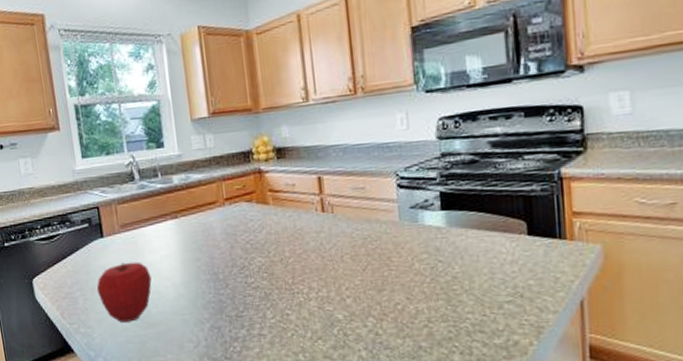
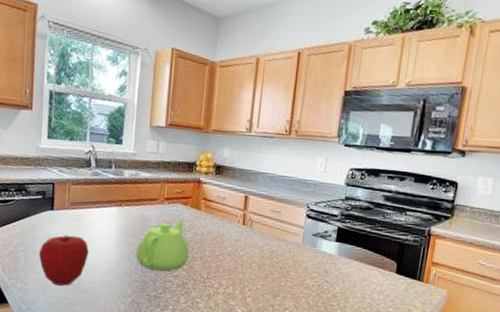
teapot: none [204,219,267,285] -> present [136,219,189,271]

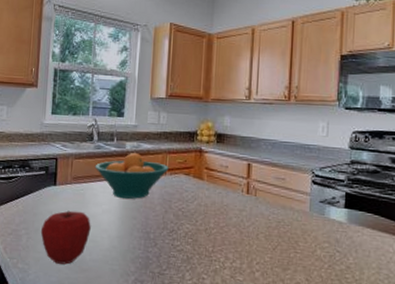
fruit bowl: none [92,181,167,226] -> present [95,153,169,199]
teapot: present [136,219,189,271] -> none [138,190,193,246]

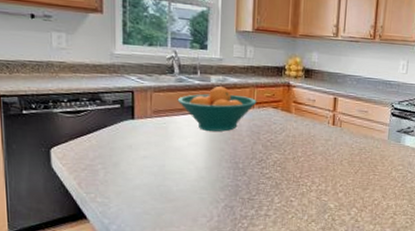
apple: present [40,210,91,265] -> none [120,144,176,196]

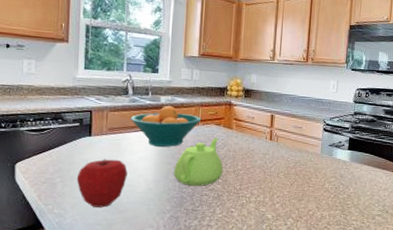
apple: none [120,144,176,196] -> present [76,159,128,207]
teapot: none [227,122,282,174] -> present [173,138,223,186]

